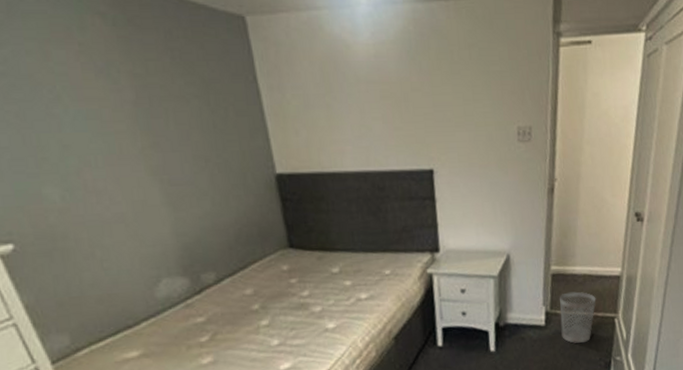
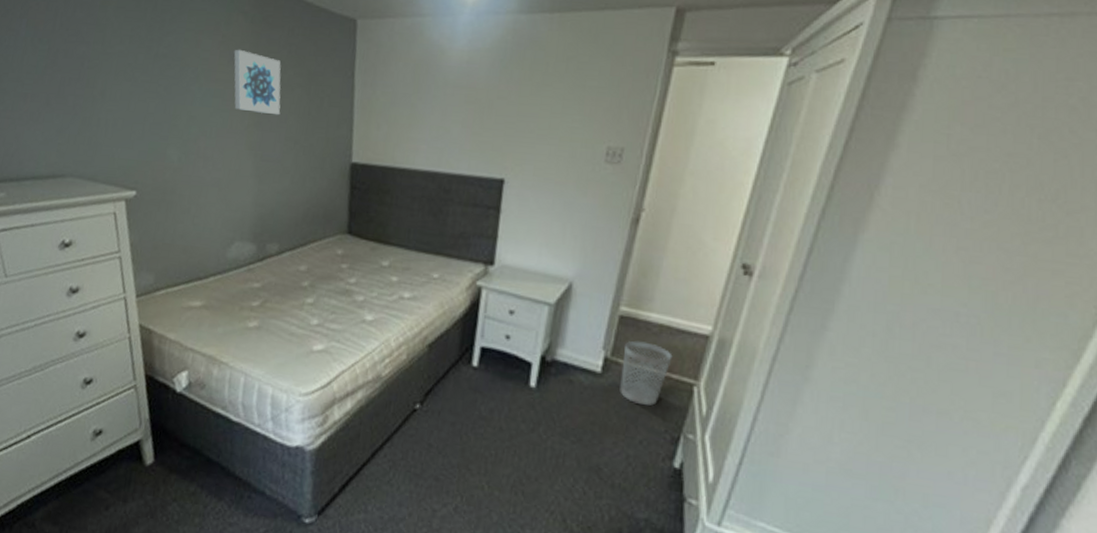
wall art: none [99,59,180,133] -> present [234,49,281,115]

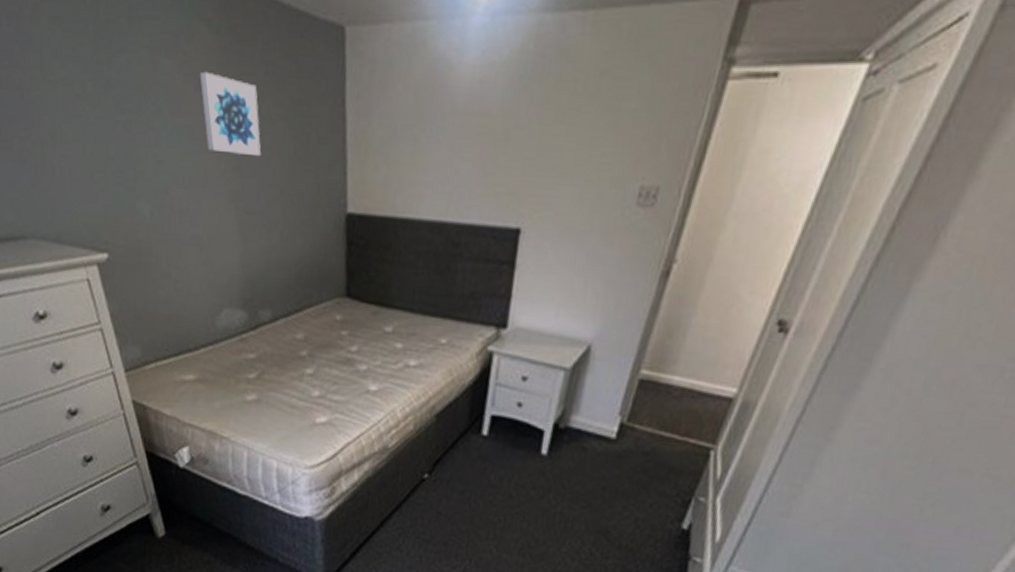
wastebasket: present [620,340,673,406] -> none [633,405,692,470]

